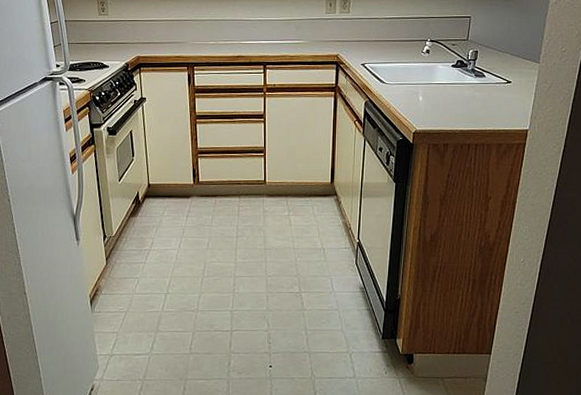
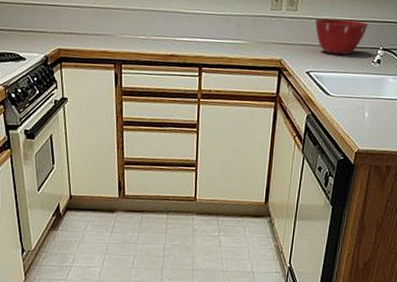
mixing bowl: none [366,17,415,48] -> present [315,18,368,55]

